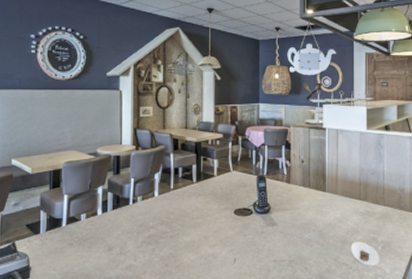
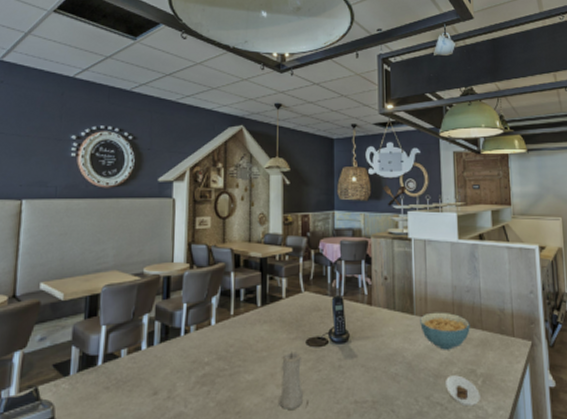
candle: none [211,220,232,265] -> present [279,352,304,409]
cereal bowl: none [331,190,374,221] -> present [420,312,470,350]

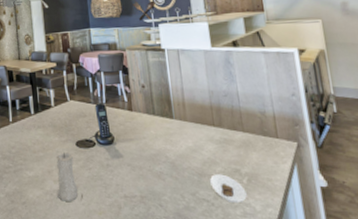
cereal bowl: present [420,312,470,350] -> none [179,115,231,151]

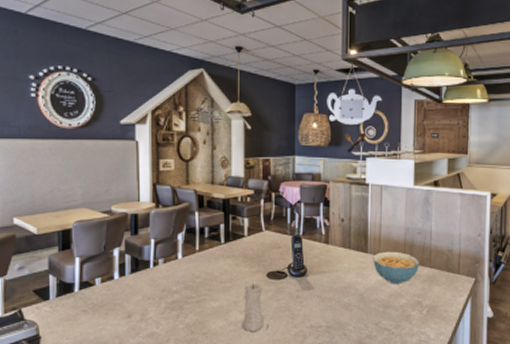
cereal bowl: none [179,115,231,151] -> present [373,251,419,284]
saucer: present [210,174,247,204] -> none [394,306,424,332]

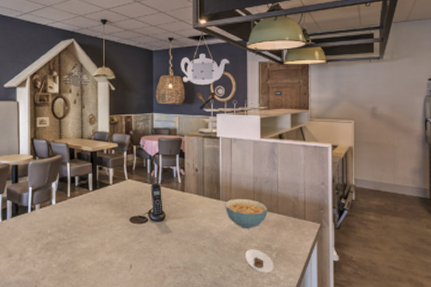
candle: present [242,283,265,331] -> none [108,227,128,271]
saucer: none [394,306,424,332] -> present [245,249,274,274]

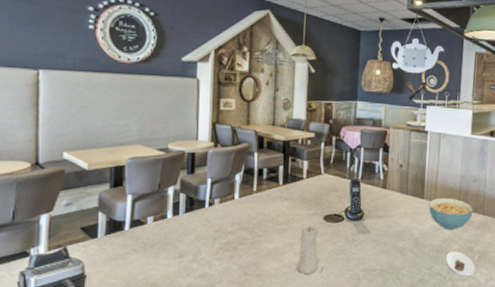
candle: none [108,227,128,271] -> present [296,226,320,274]

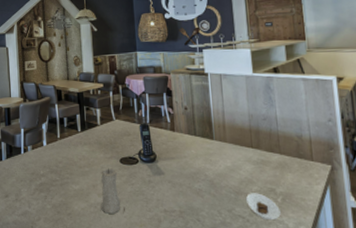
cereal bowl: present [429,197,473,230] -> none [219,137,268,171]

